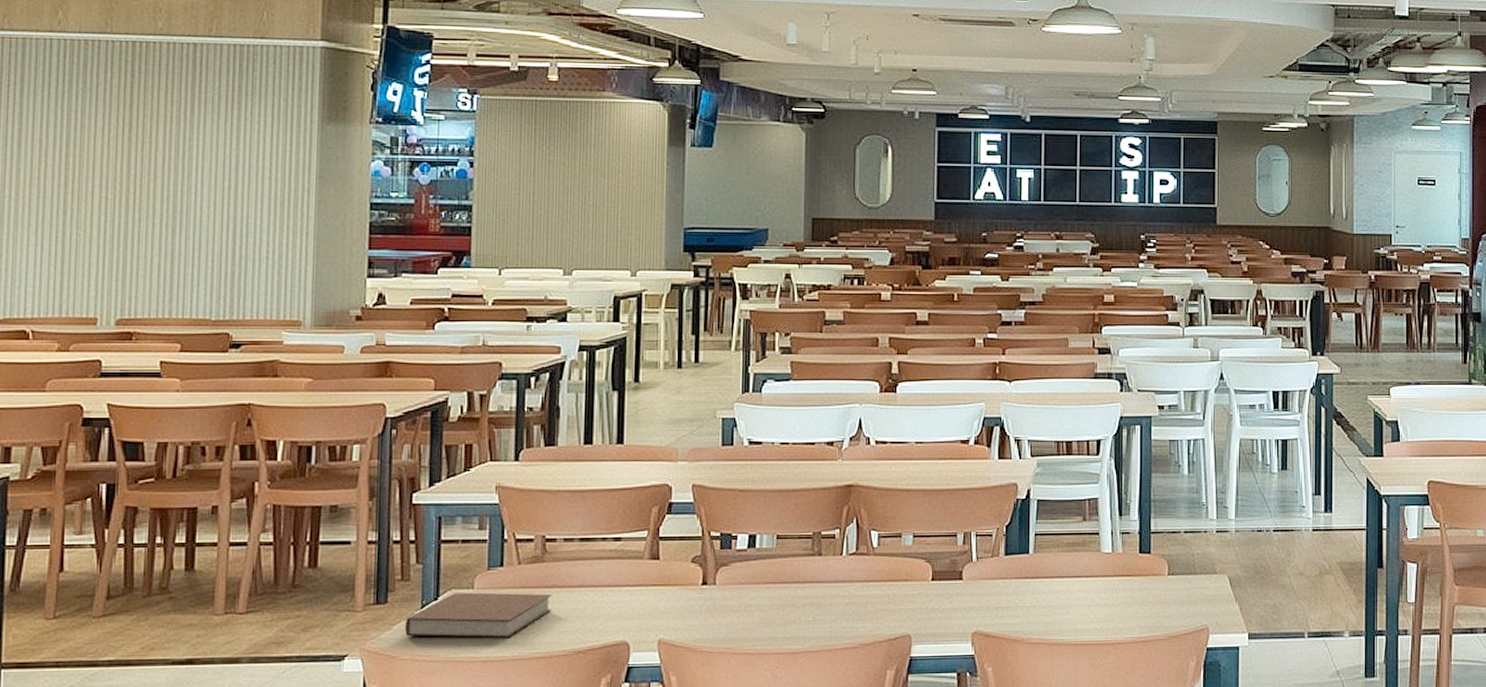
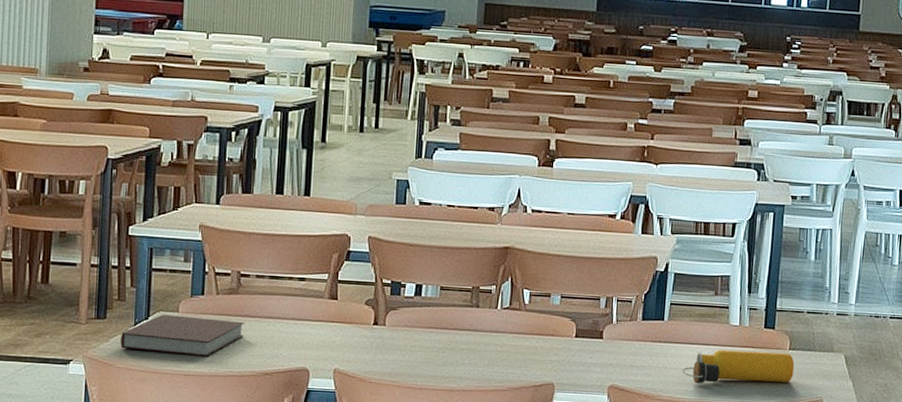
water bottle: none [1052,580,1175,621] -> present [682,349,795,383]

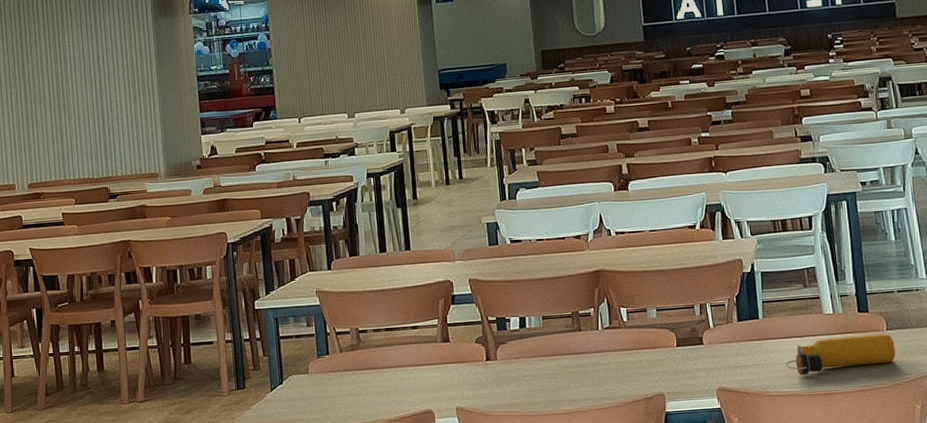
notebook: present [120,314,245,357] -> none [261,374,370,414]

